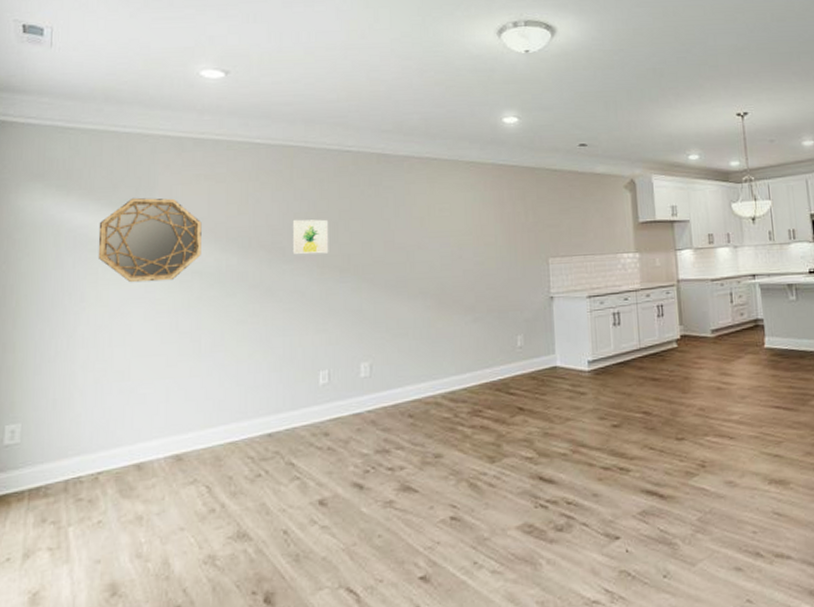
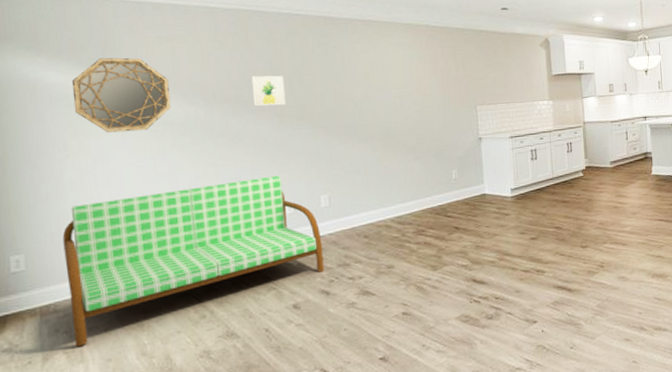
sofa: none [62,337,359,542] -> present [62,175,324,347]

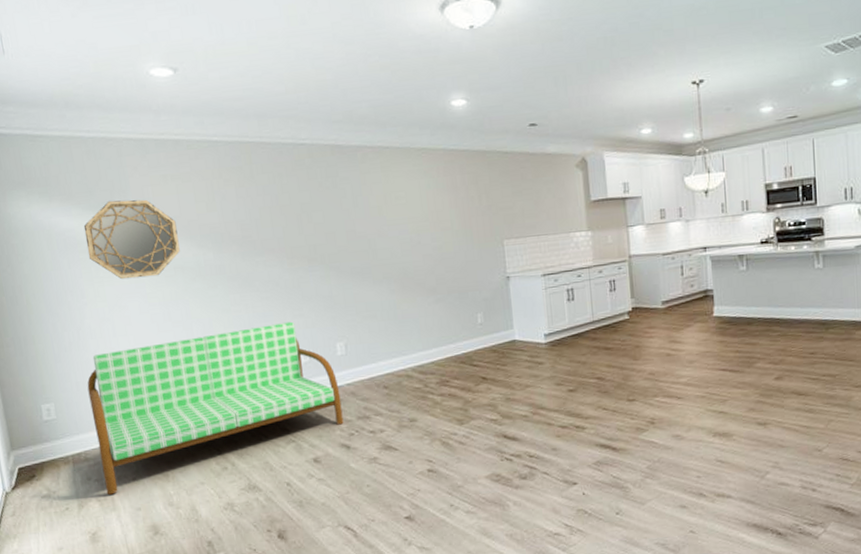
wall art: present [251,75,286,106] -> none [258,213,296,247]

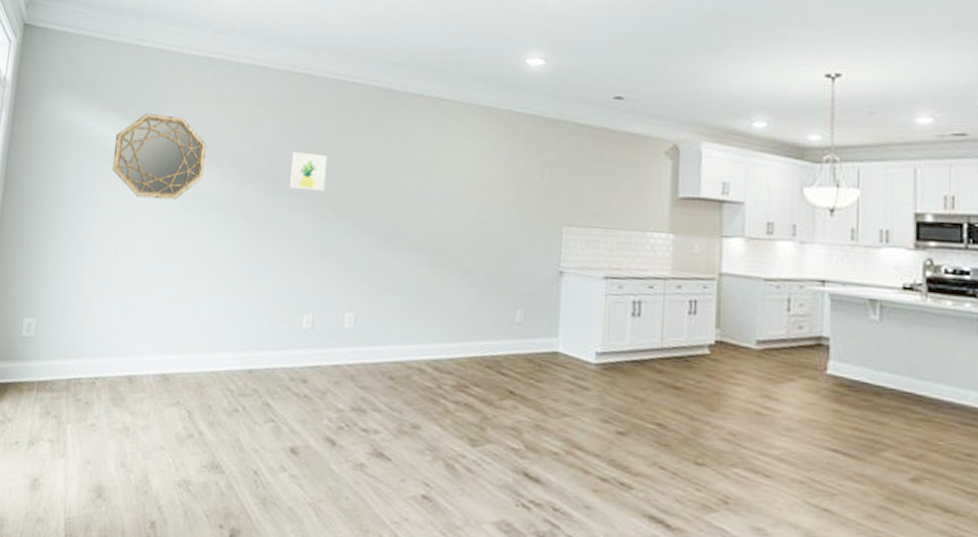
sofa: present [87,321,344,495] -> none [61,273,338,438]
wall art: none [258,213,296,247] -> present [289,151,328,191]

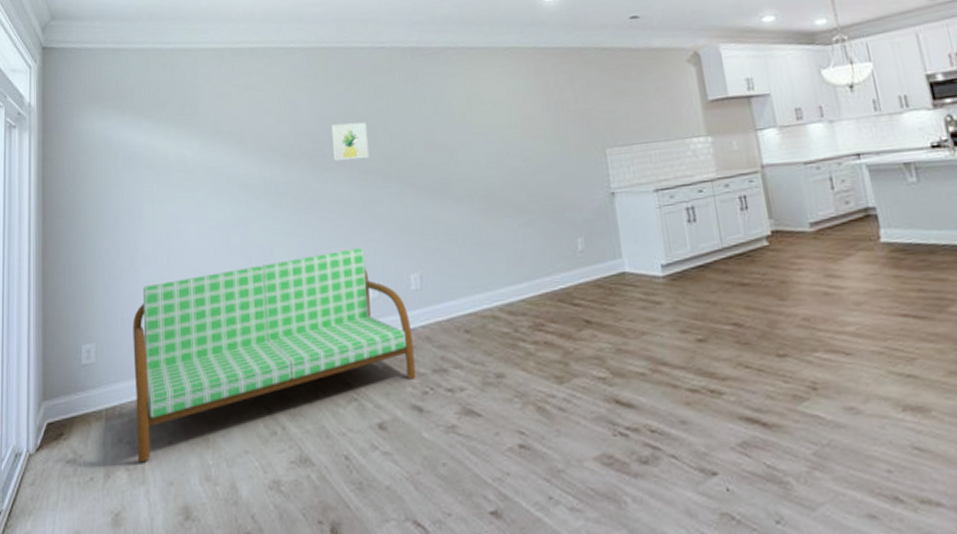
sofa: none [61,273,338,438] -> present [133,247,416,463]
home mirror: present [112,113,206,200] -> none [151,111,246,199]

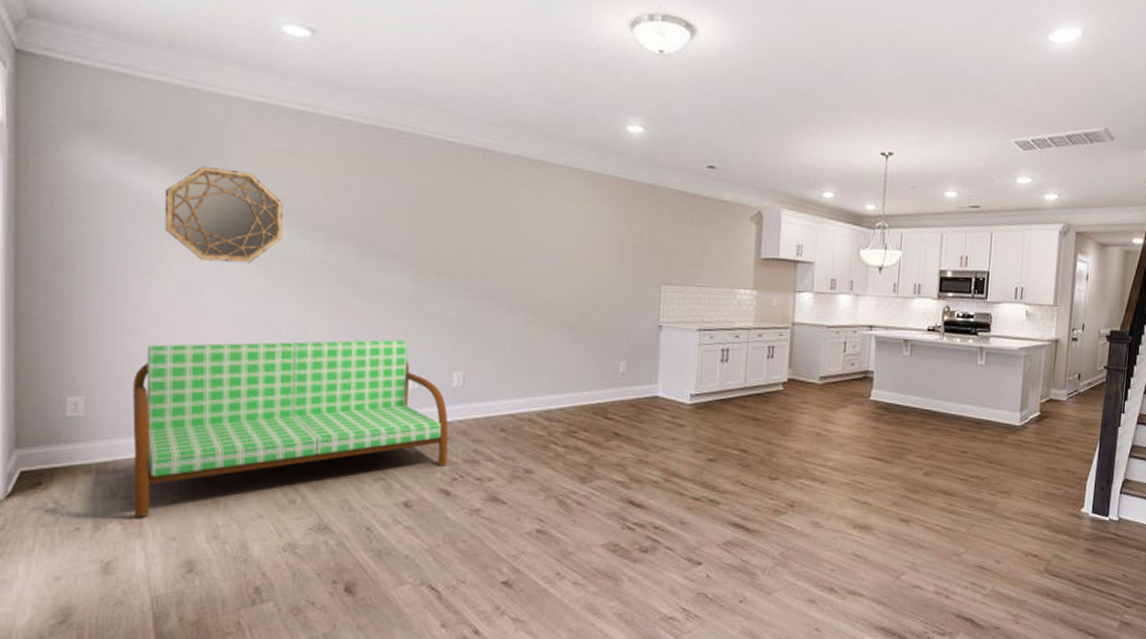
home mirror: none [151,111,246,199] -> present [164,166,283,264]
wall art: present [331,122,370,161] -> none [384,212,426,253]

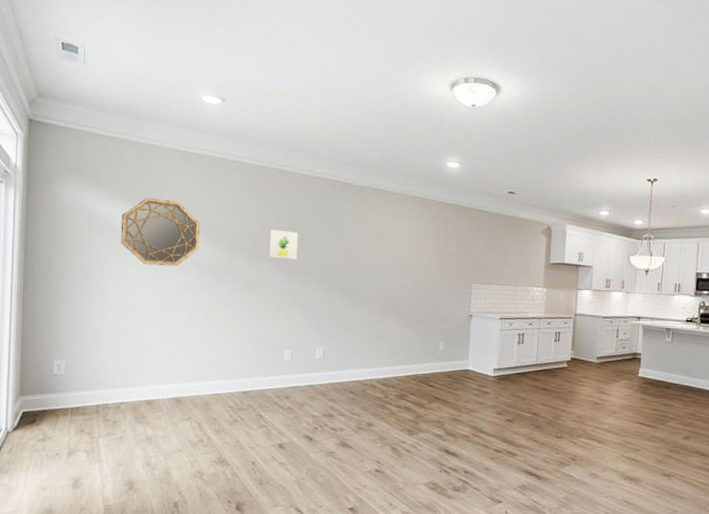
sofa: present [133,339,449,518] -> none [95,323,312,448]
wall art: none [384,212,426,253] -> present [269,229,299,259]

